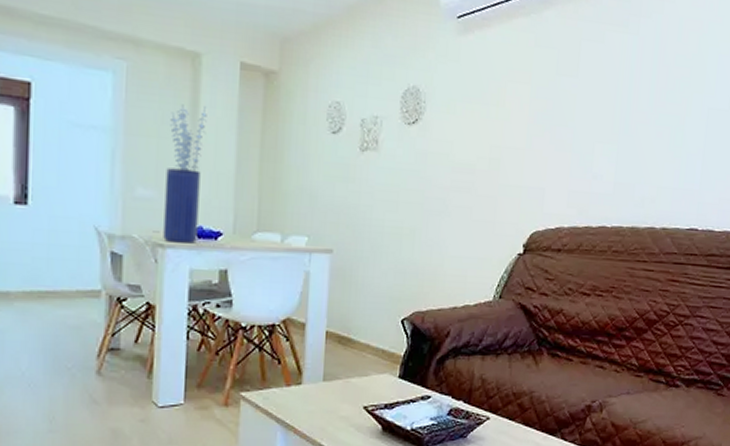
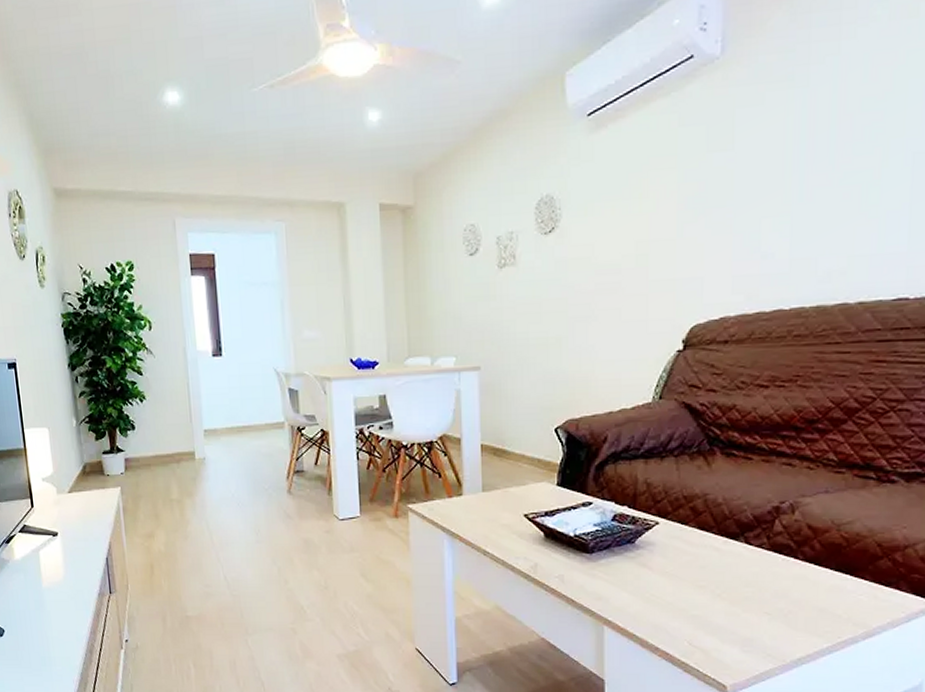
vase: present [163,104,207,244] -> none [325,250,357,375]

